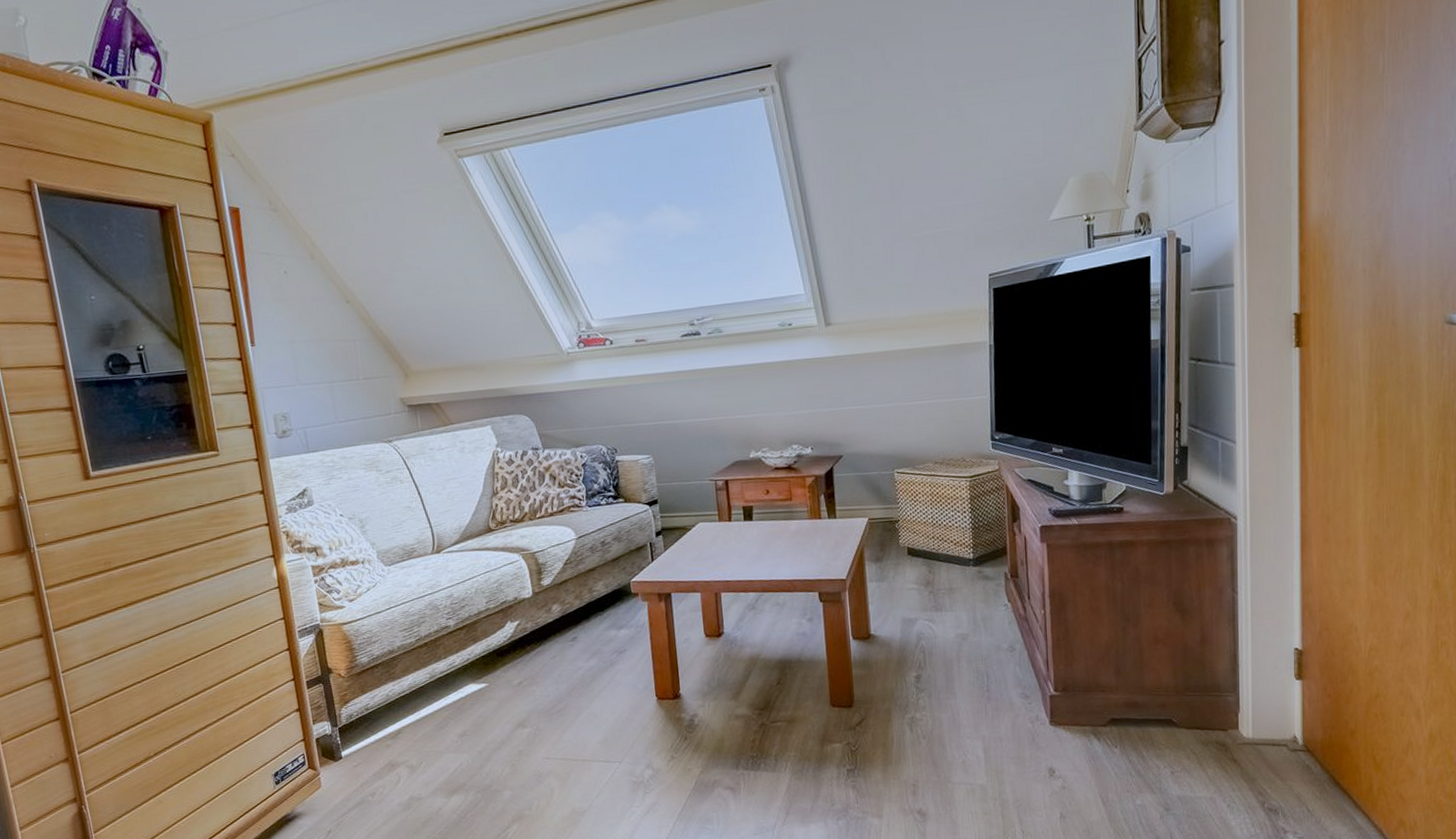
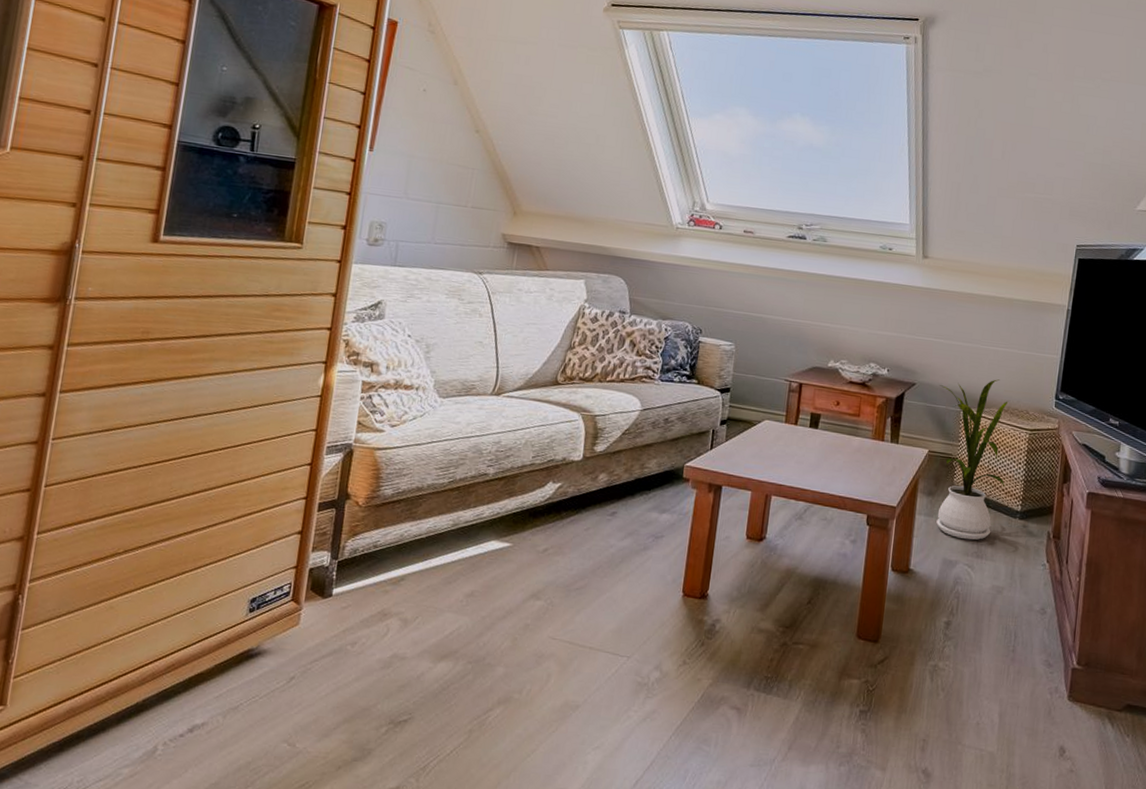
house plant: none [868,433,953,597] -> present [936,379,1009,541]

